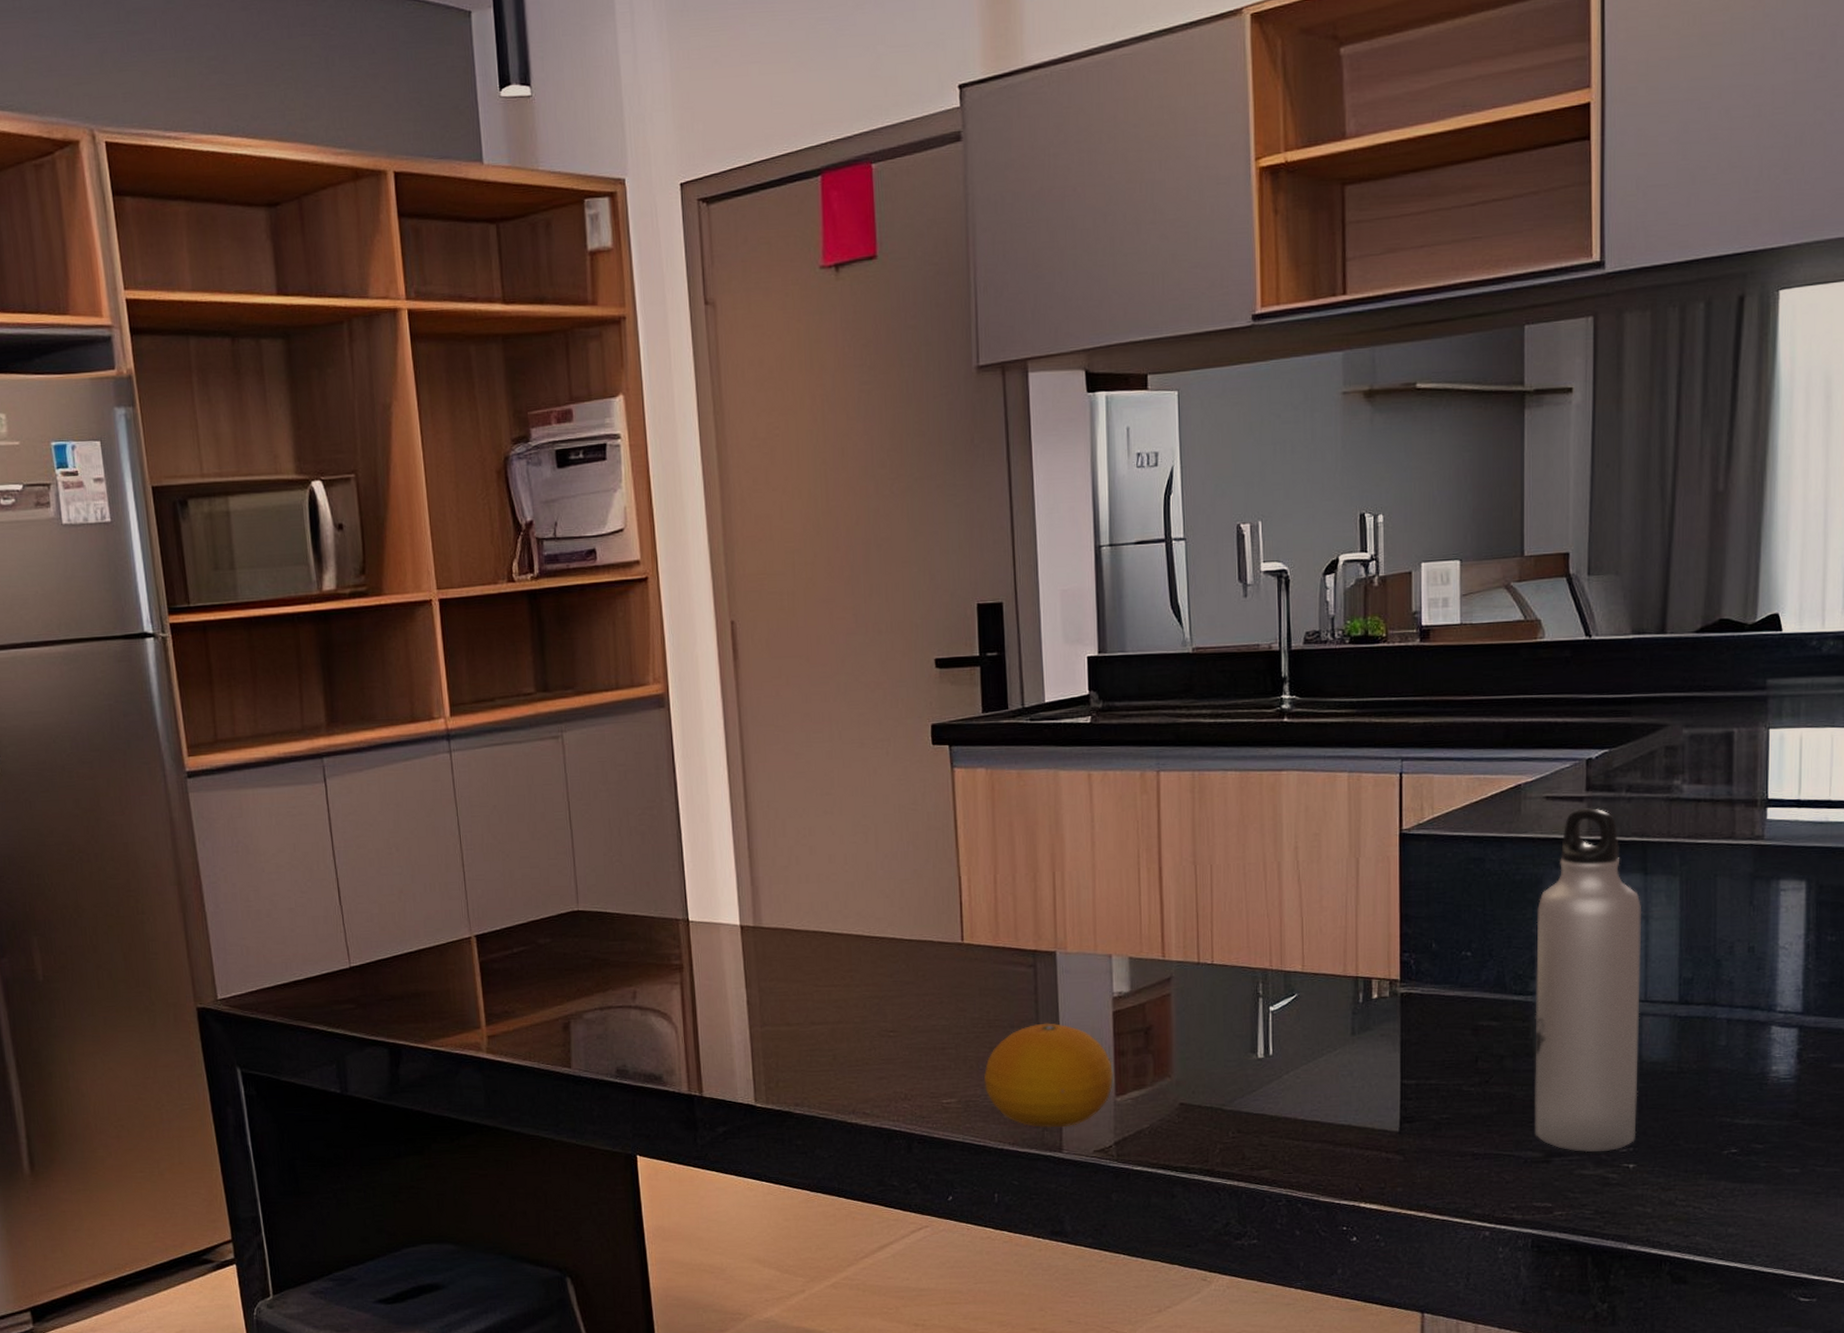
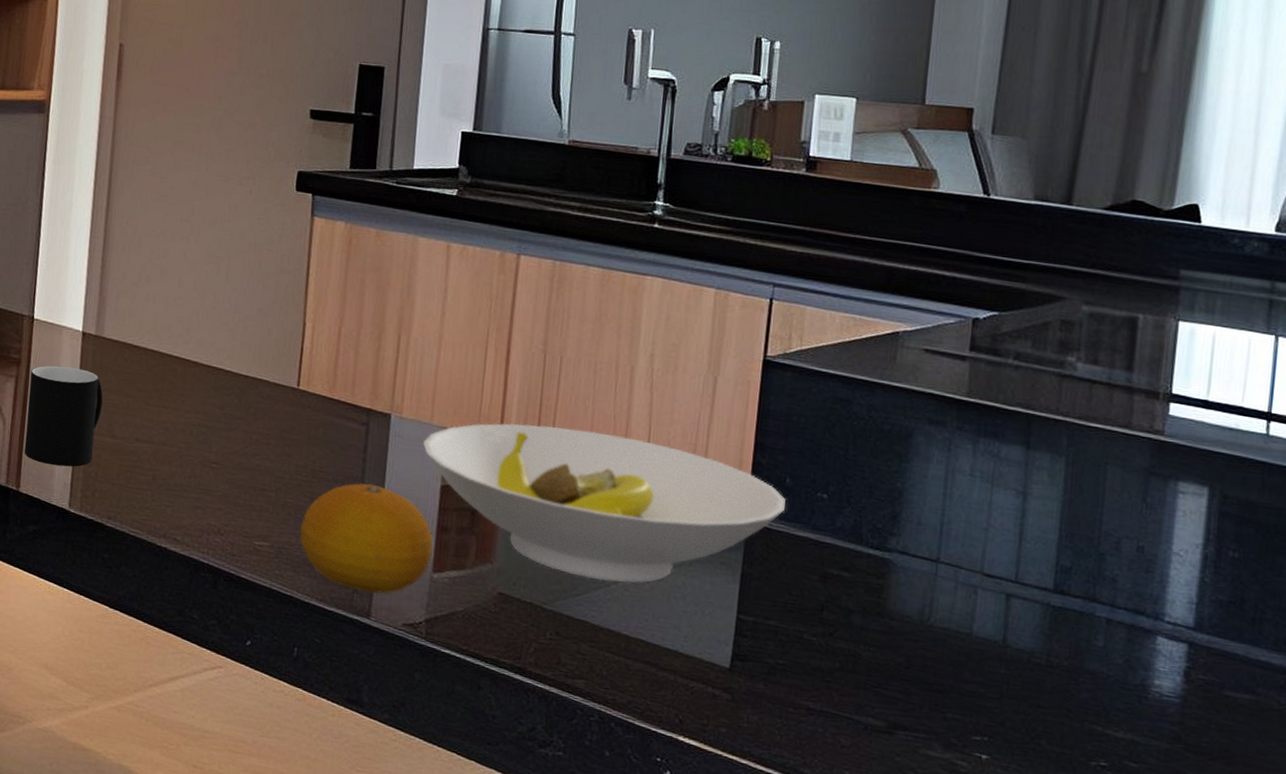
cup: none [694,963,772,1064] -> present [24,365,103,467]
bowl: none [1091,931,1434,1074] -> present [423,423,786,583]
water bottle: present [1535,808,1641,1153] -> none [878,367,1020,736]

